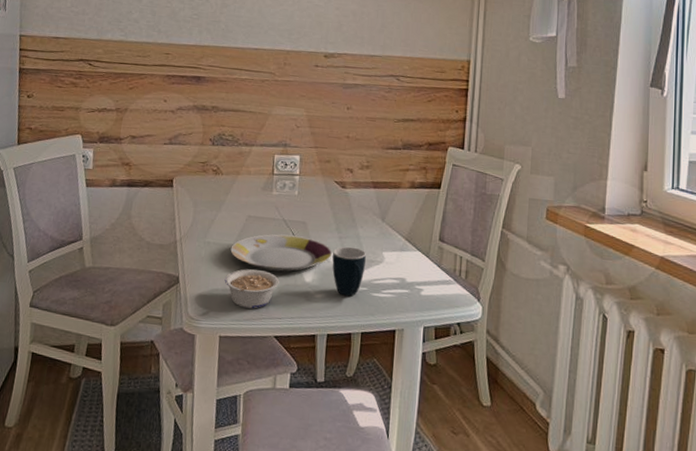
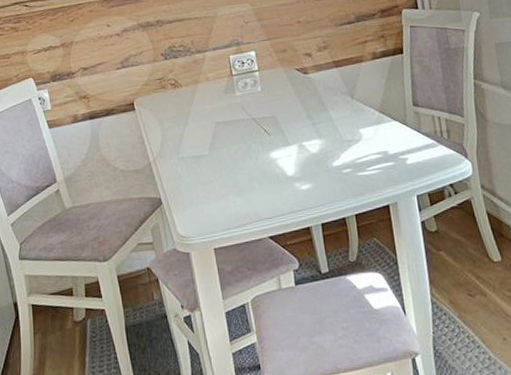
legume: present [224,269,280,309] -> none [206,174,262,216]
plate: present [230,234,333,272] -> none [206,131,310,173]
mug: present [332,246,366,297] -> none [309,130,346,182]

